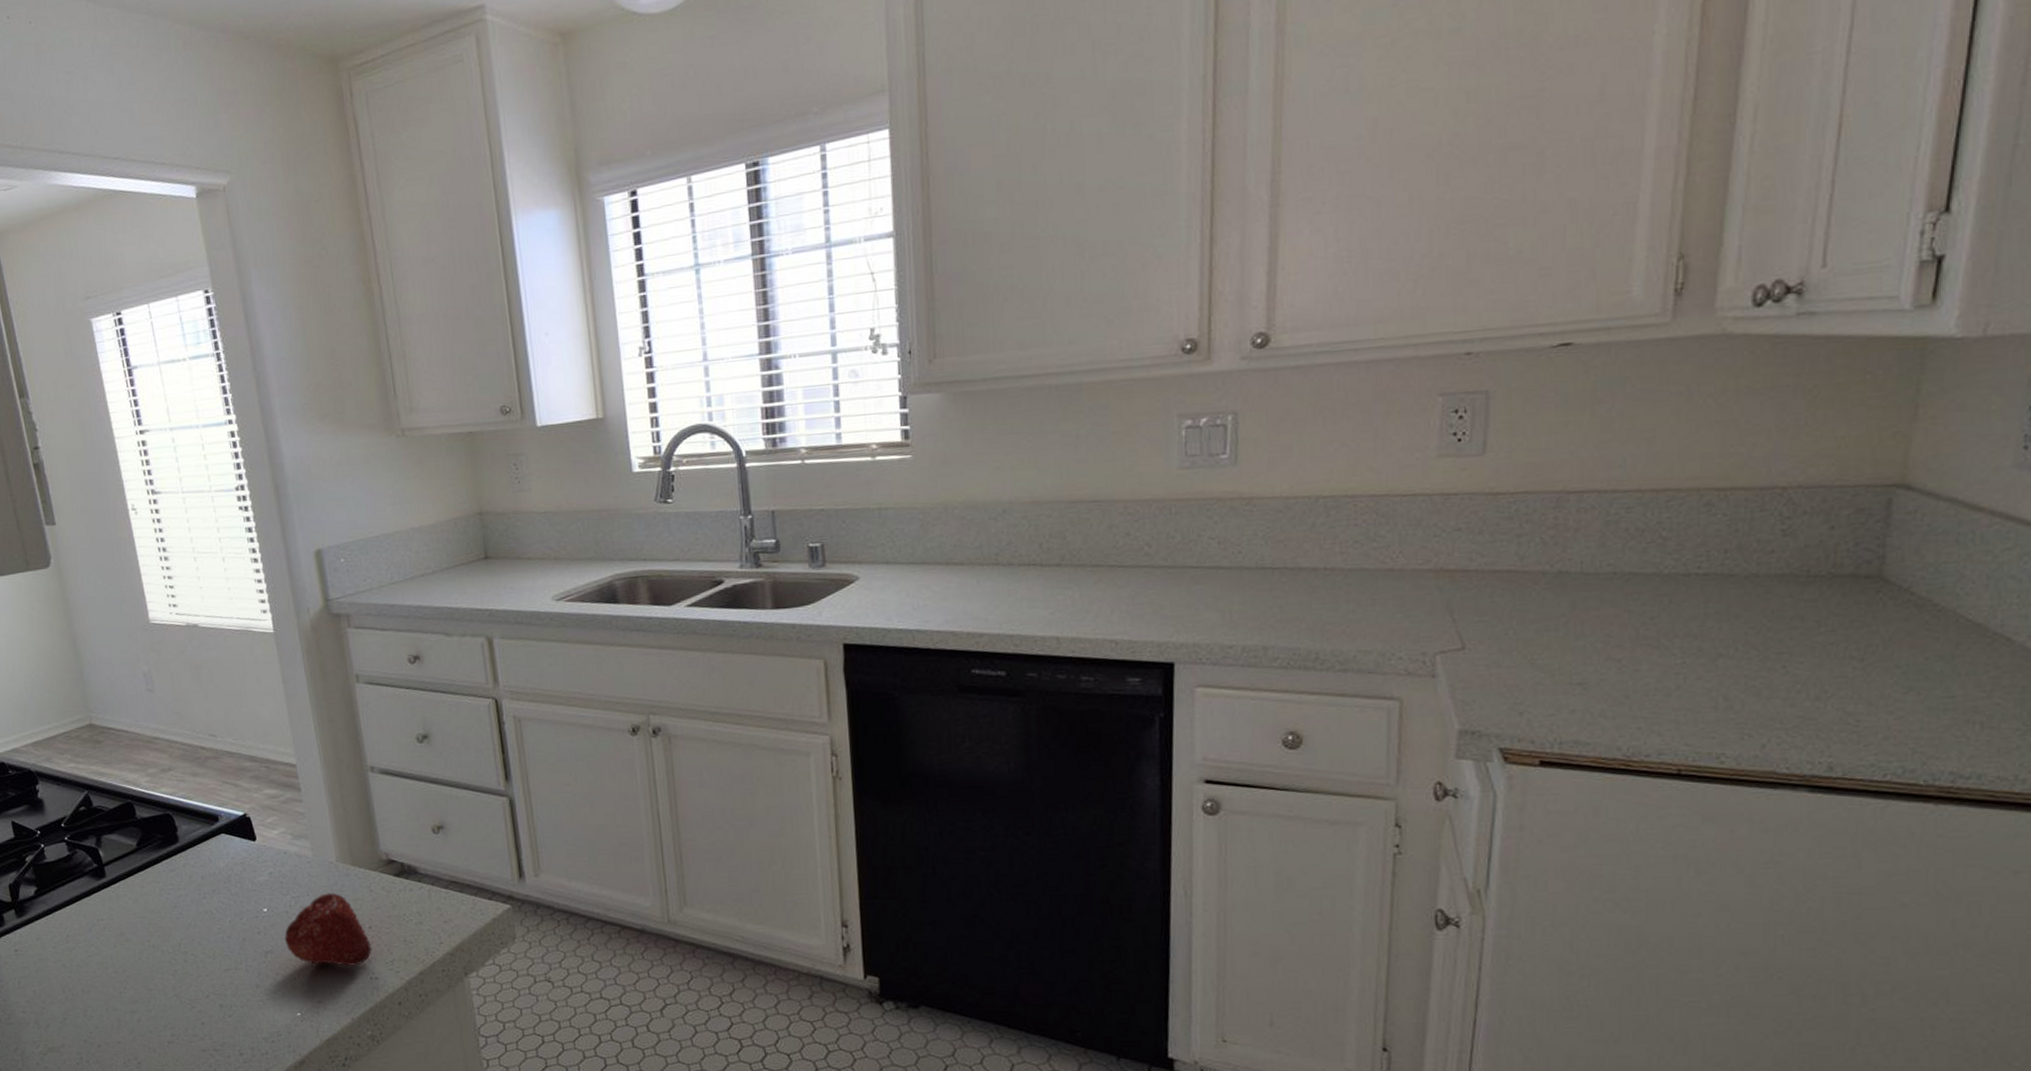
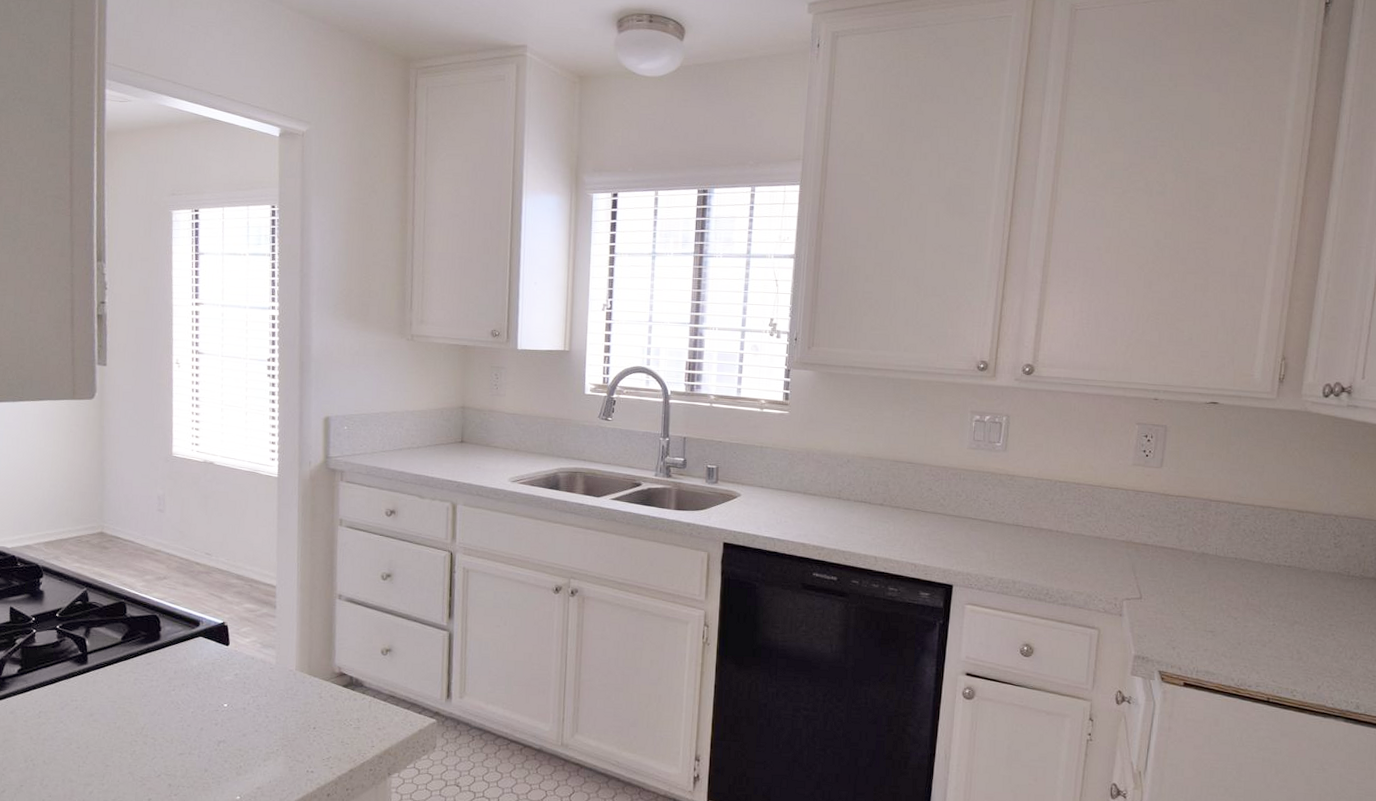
fruit: present [284,892,373,966] -> none [237,695,313,760]

